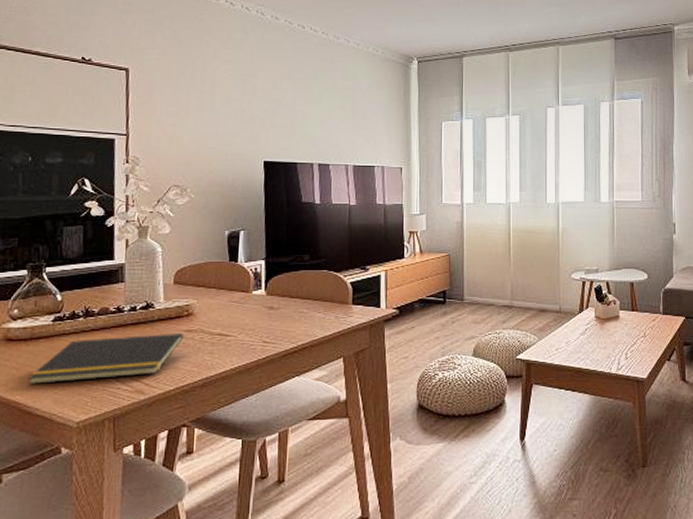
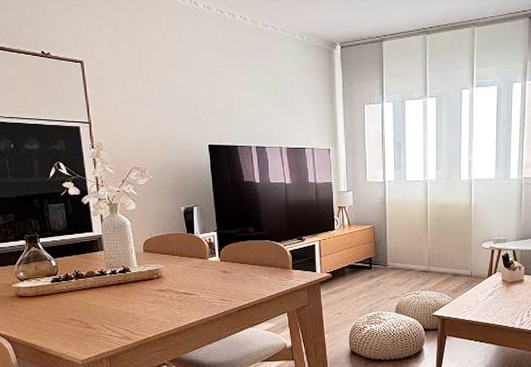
notepad: present [27,333,184,384] -> none [39,292,157,331]

